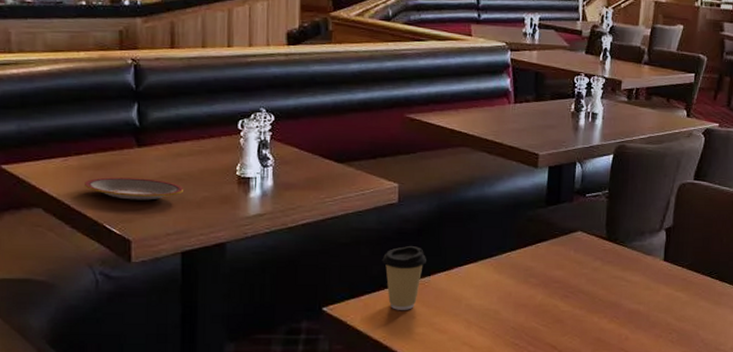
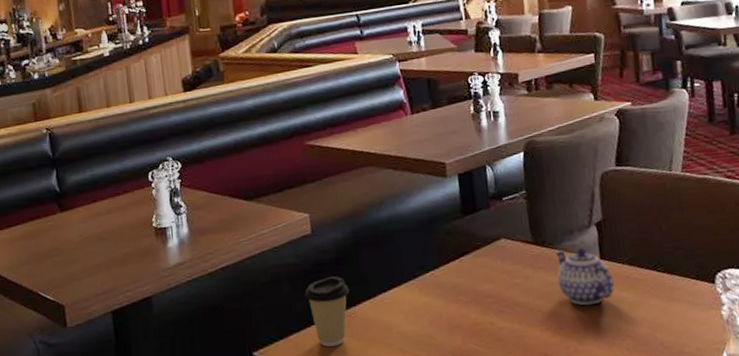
plate: present [83,177,183,200] -> none [16,241,106,265]
teapot: none [622,249,671,300] -> present [555,248,615,306]

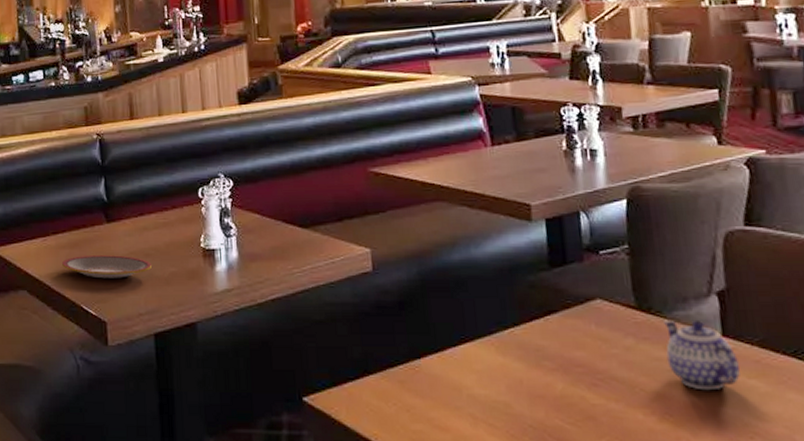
plate: none [16,241,106,265] -> present [61,255,151,279]
coffee cup: present [304,276,349,347] -> none [362,321,413,401]

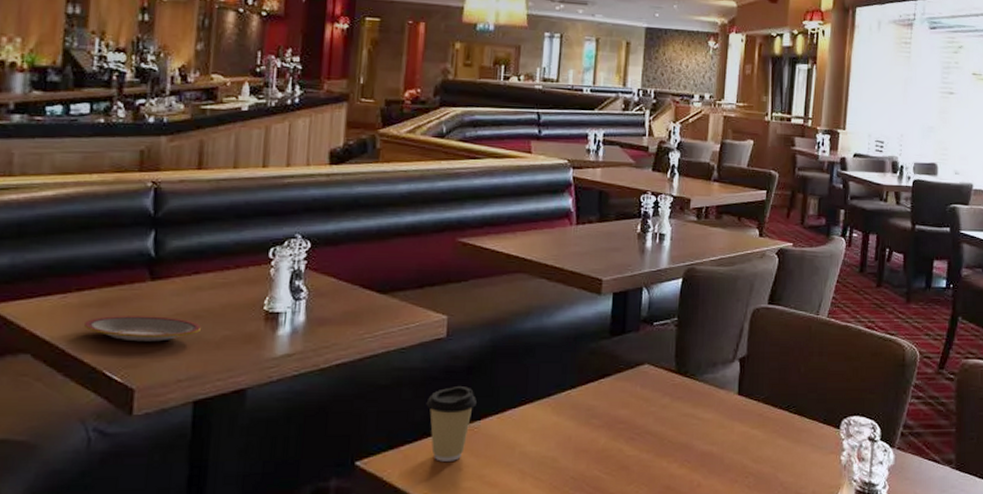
coffee cup: none [362,321,413,401] -> present [426,385,476,462]
teapot: present [664,321,740,391] -> none [693,382,747,440]

